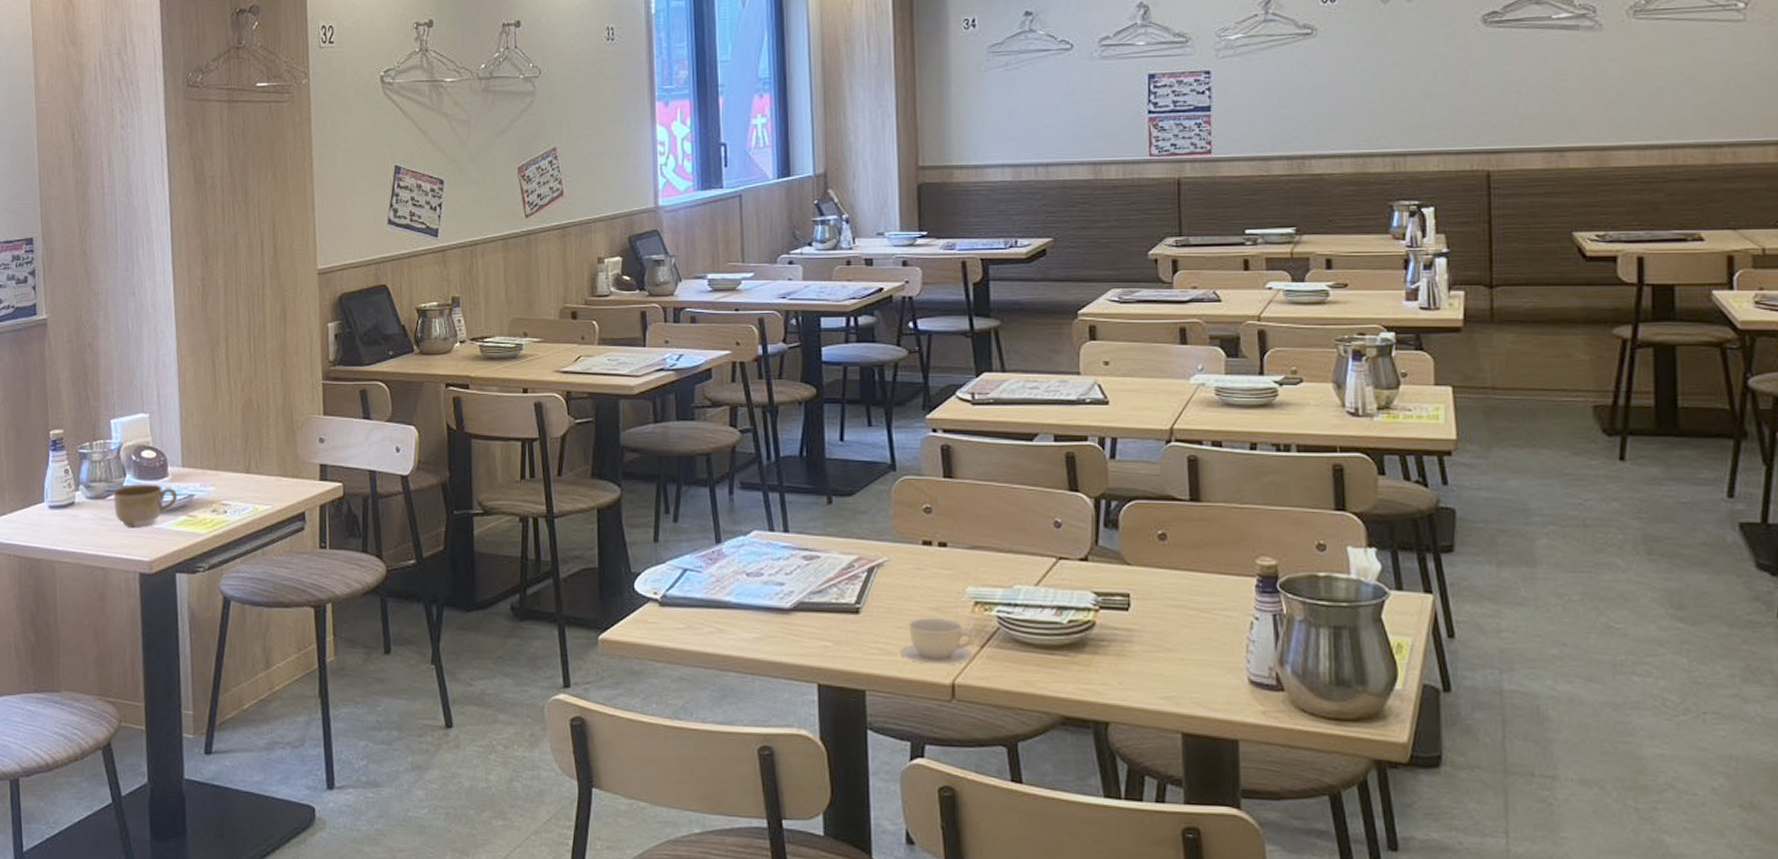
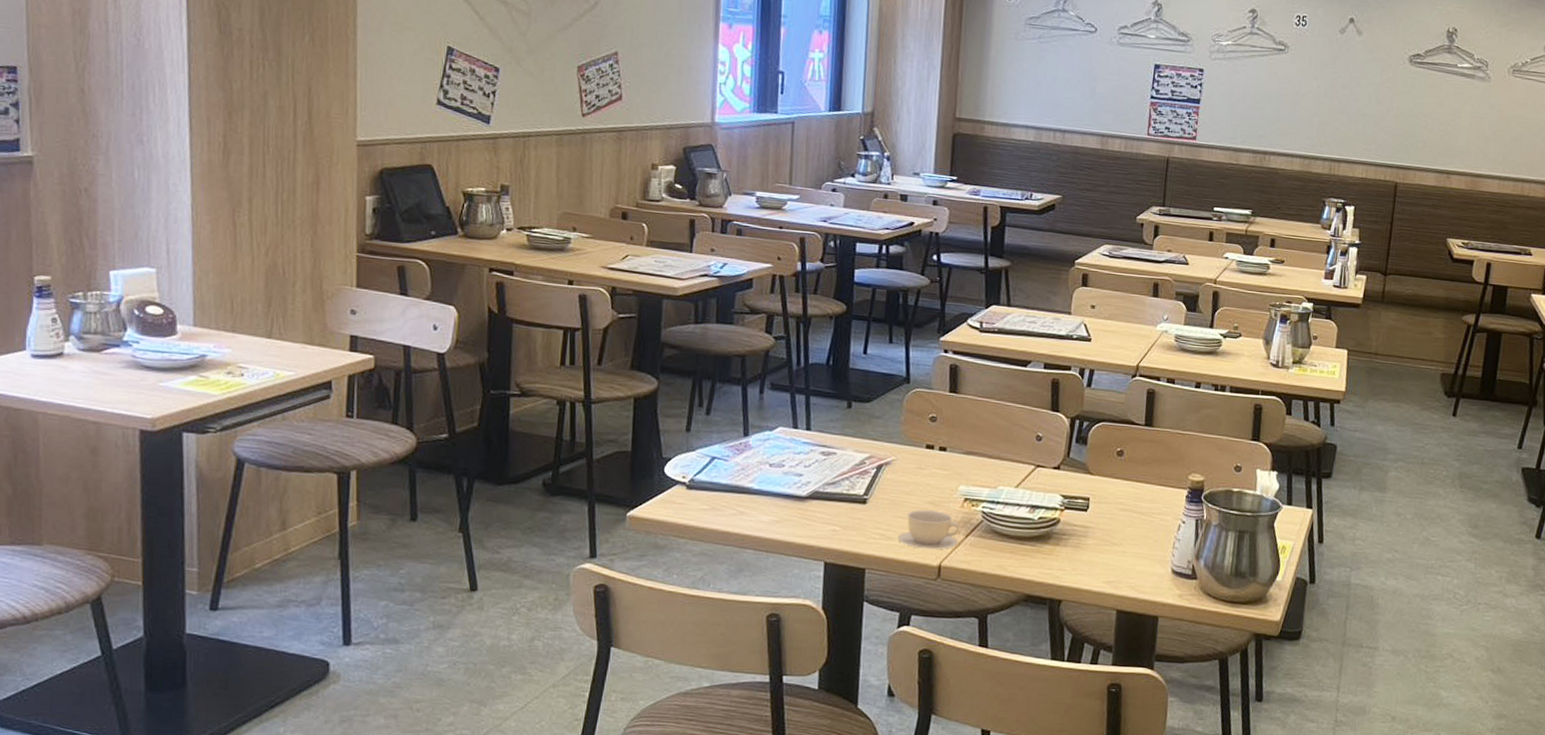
teacup: present [112,483,178,527] -> none [110,339,188,384]

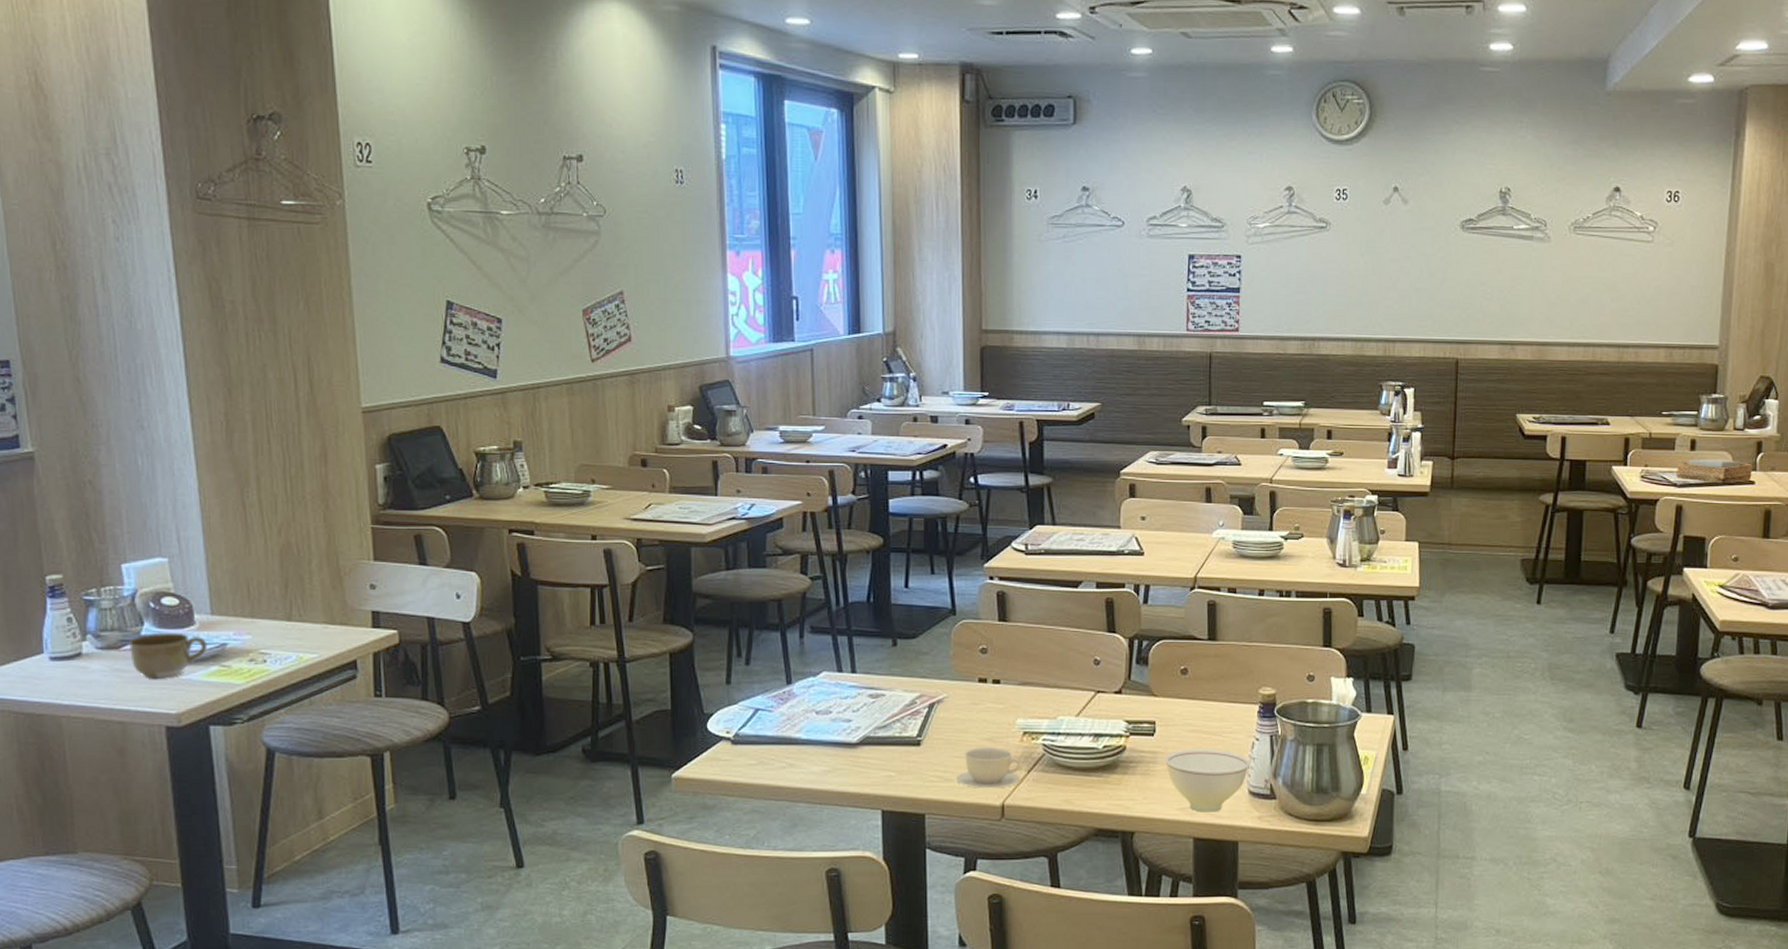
teacup: none [110,339,188,384] -> present [128,632,208,679]
bowl: none [1095,526,1176,587] -> present [1165,749,1251,812]

